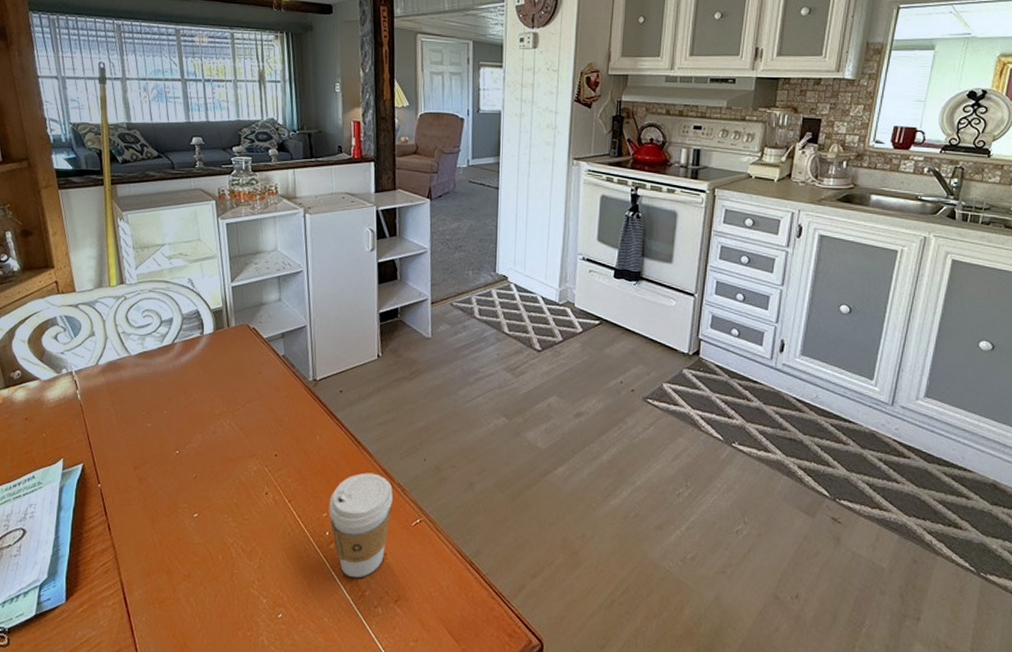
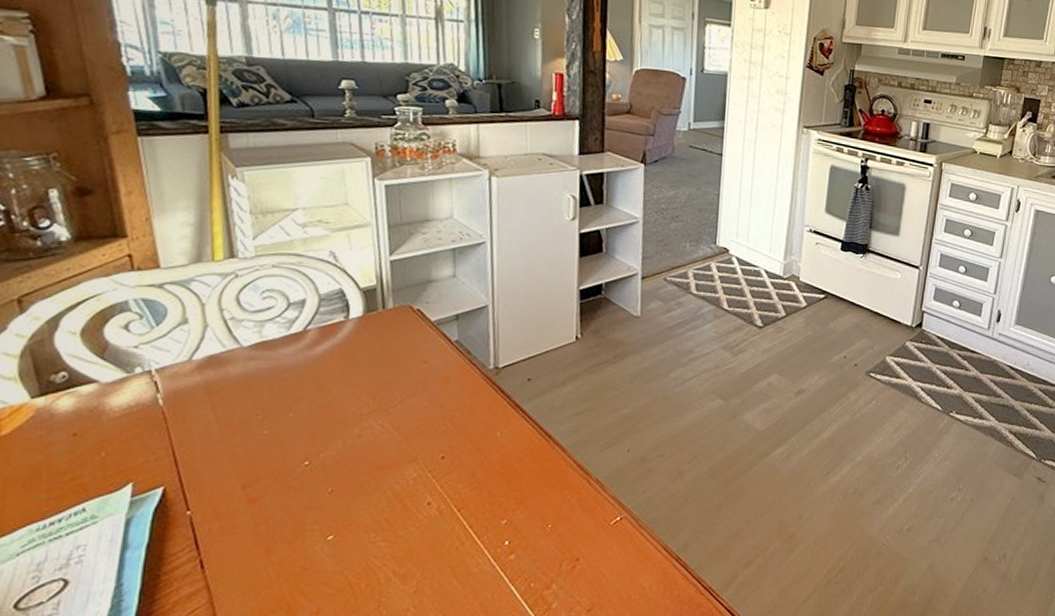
coffee cup: present [328,472,393,578] -> none [509,469,589,591]

